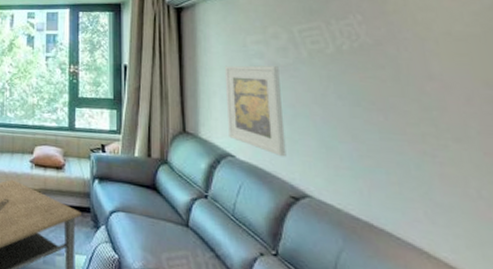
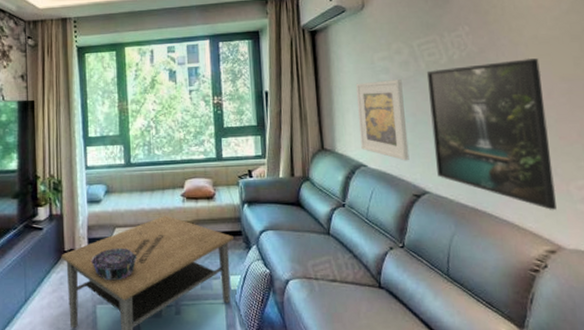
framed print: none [308,56,482,241] -> present [426,58,557,210]

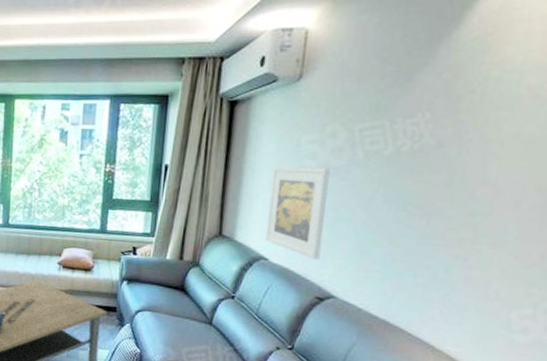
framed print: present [426,58,557,210] -> none [349,159,514,337]

